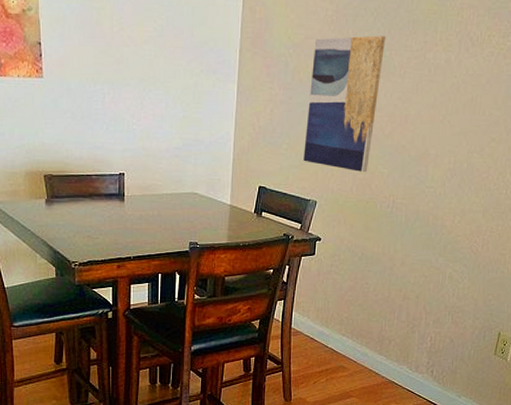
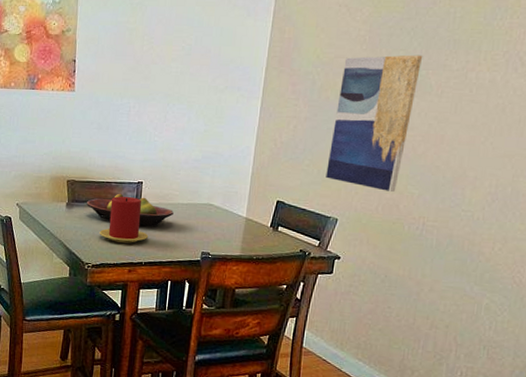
fruit bowl: none [67,186,158,220] -> present [86,193,174,227]
candle: none [83,190,135,238] -> present [99,196,149,243]

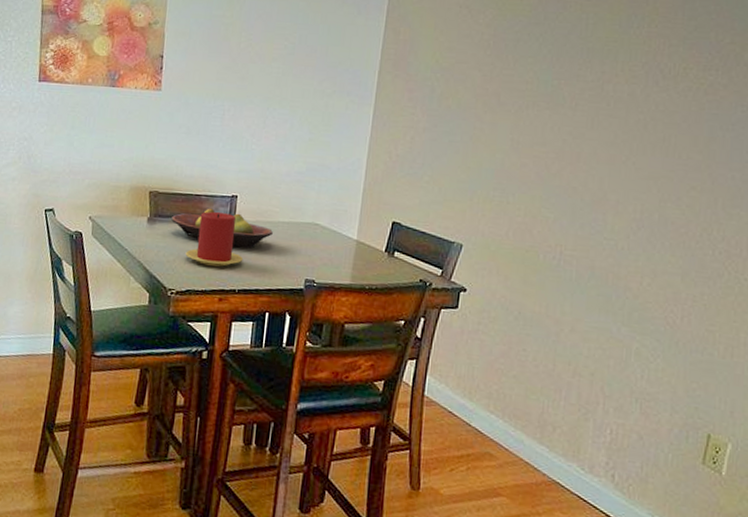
wall art: present [326,54,423,193] -> none [448,62,554,216]

